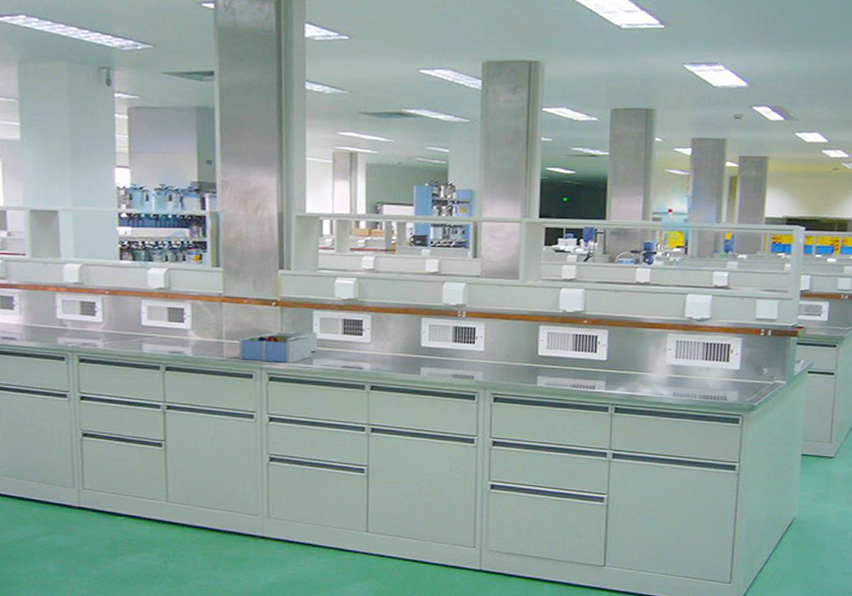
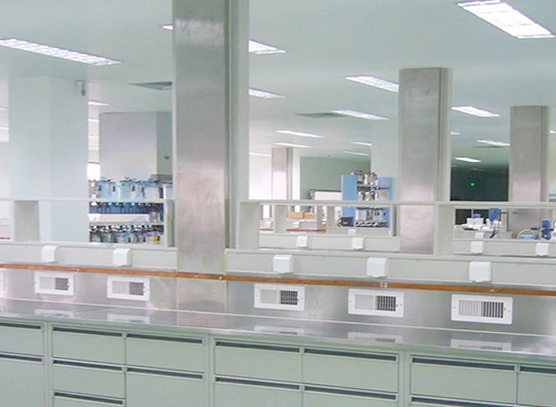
desk organizer: present [238,331,318,363] -> none [190,301,259,329]

